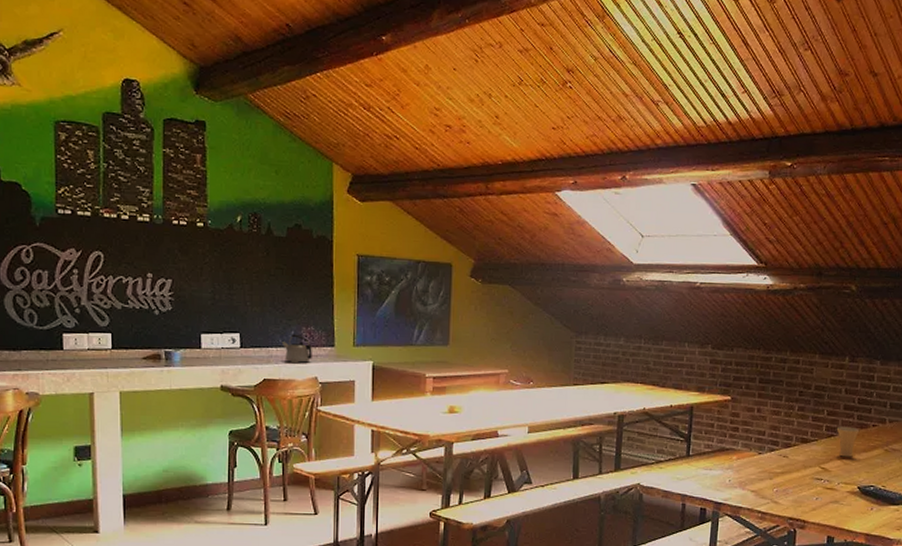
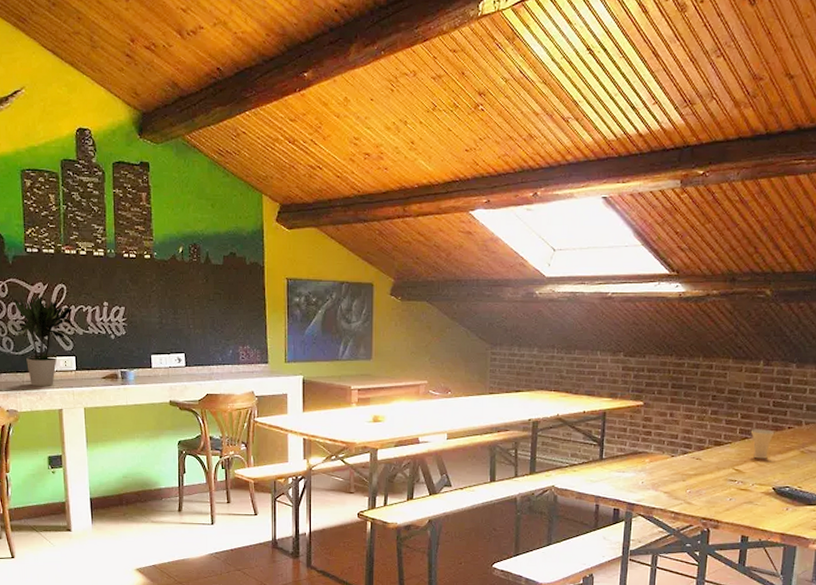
potted plant: none [39,263,109,366] -> present [13,295,72,386]
kettle: present [282,334,312,364] -> none [222,353,249,380]

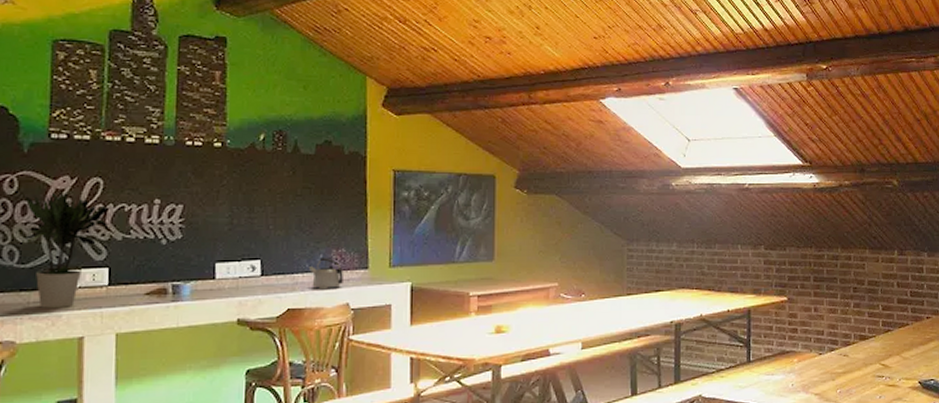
kettle: none [222,353,249,380] -> present [309,258,343,290]
cup: present [750,429,775,459] -> none [892,320,915,352]

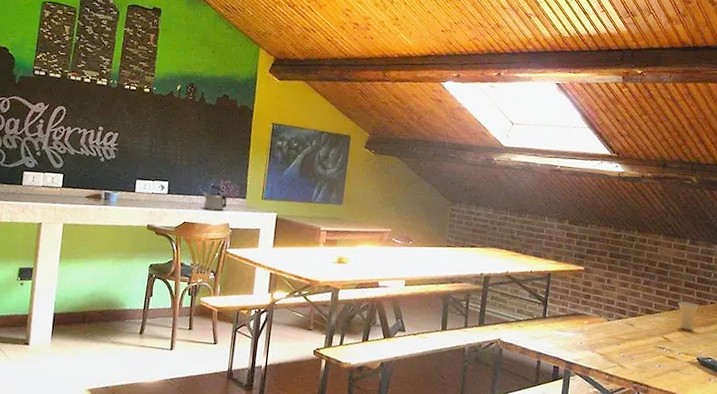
potted plant: present [24,191,108,308] -> none [11,114,67,200]
cup: none [892,320,915,352] -> present [678,301,699,330]

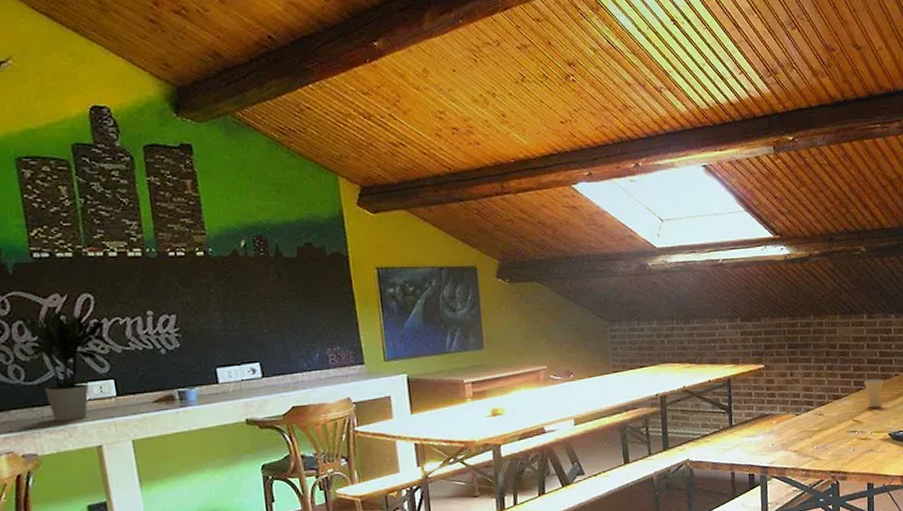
potted plant: none [11,114,67,200] -> present [19,309,106,421]
kettle: present [202,185,227,211] -> none [307,356,342,387]

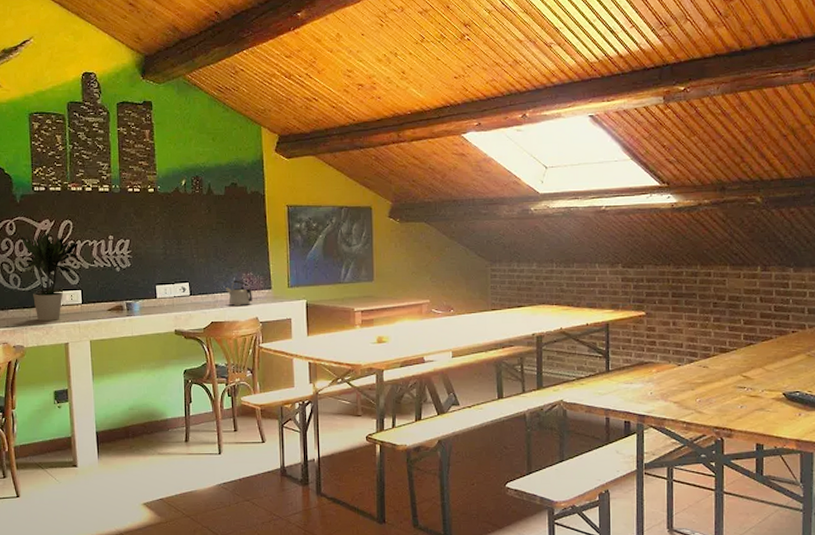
kettle: none [307,356,342,387] -> present [226,280,252,307]
cup: present [863,379,885,408] -> none [755,334,779,364]

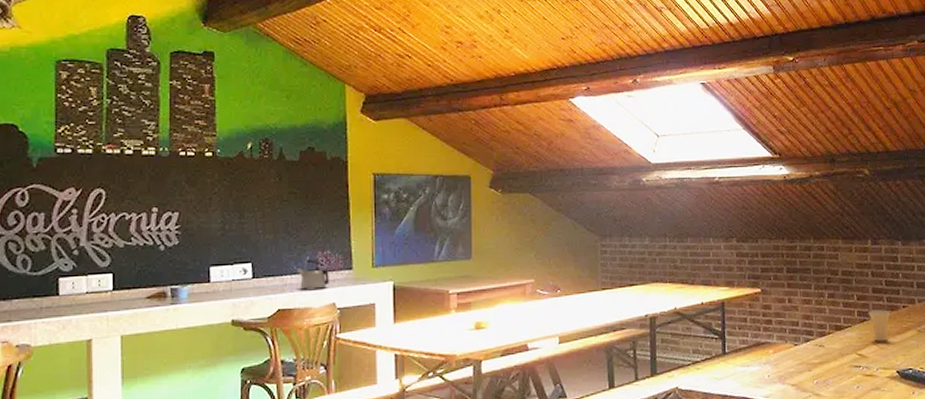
potted plant: present [20,232,78,321] -> none [35,203,111,313]
cup: none [755,334,779,364] -> present [868,310,891,341]

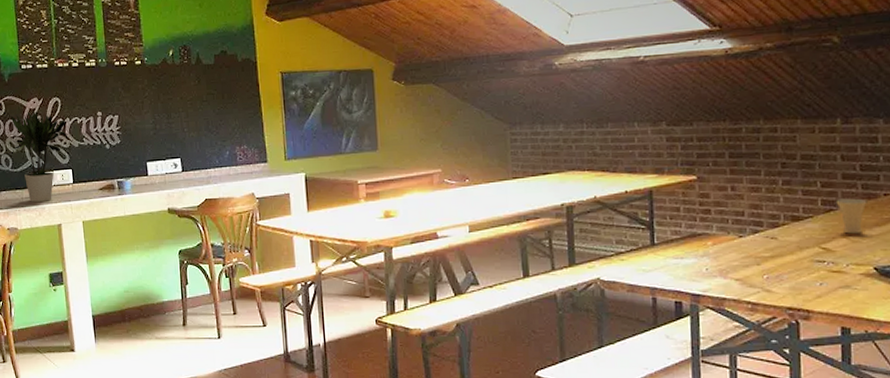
potted plant: none [35,203,111,313] -> present [10,110,67,202]
kettle: present [297,259,329,291] -> none [219,154,248,182]

